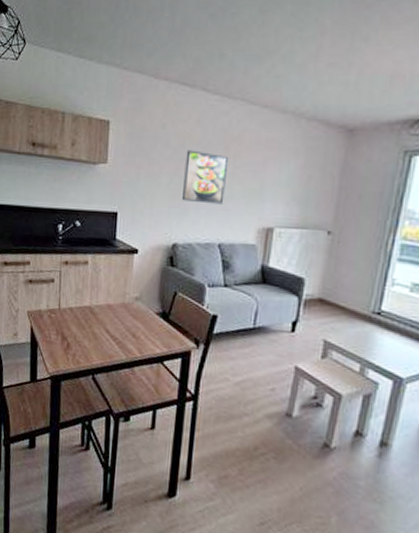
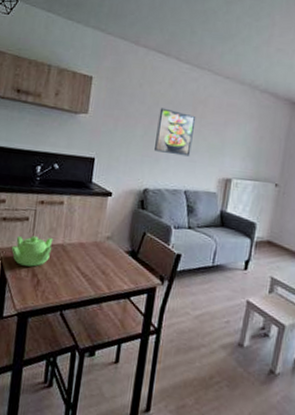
teapot: none [39,298,80,330] -> present [11,235,54,267]

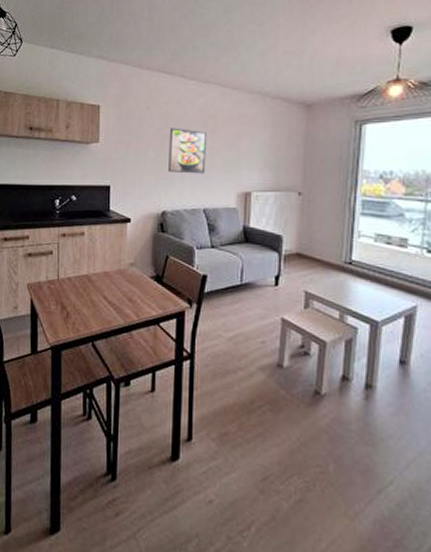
teapot: present [11,235,54,267] -> none [38,269,78,300]

